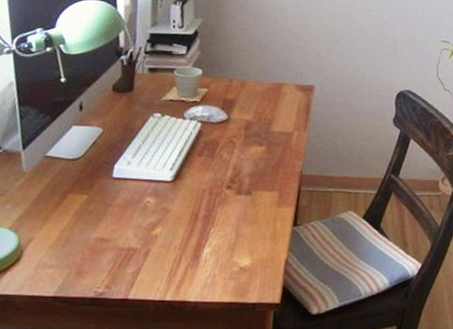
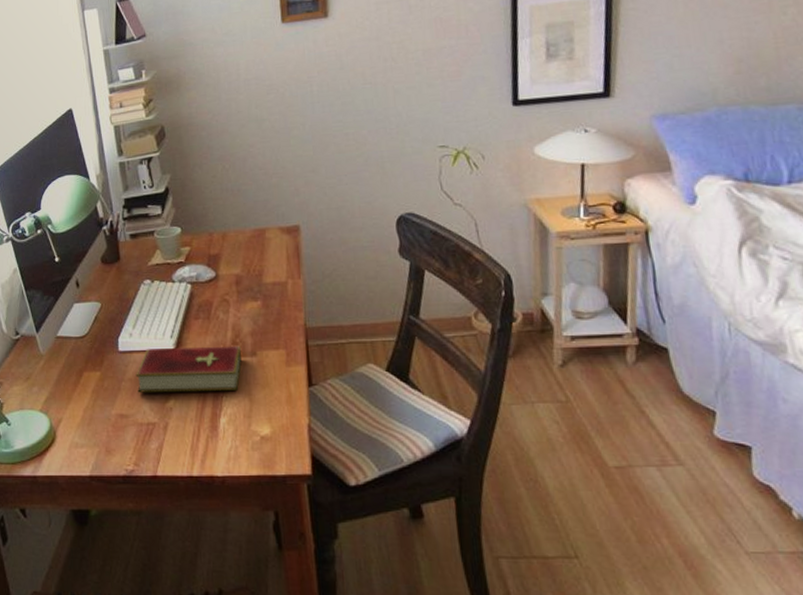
hardcover book: none [124,178,238,224] -> present [136,347,242,393]

